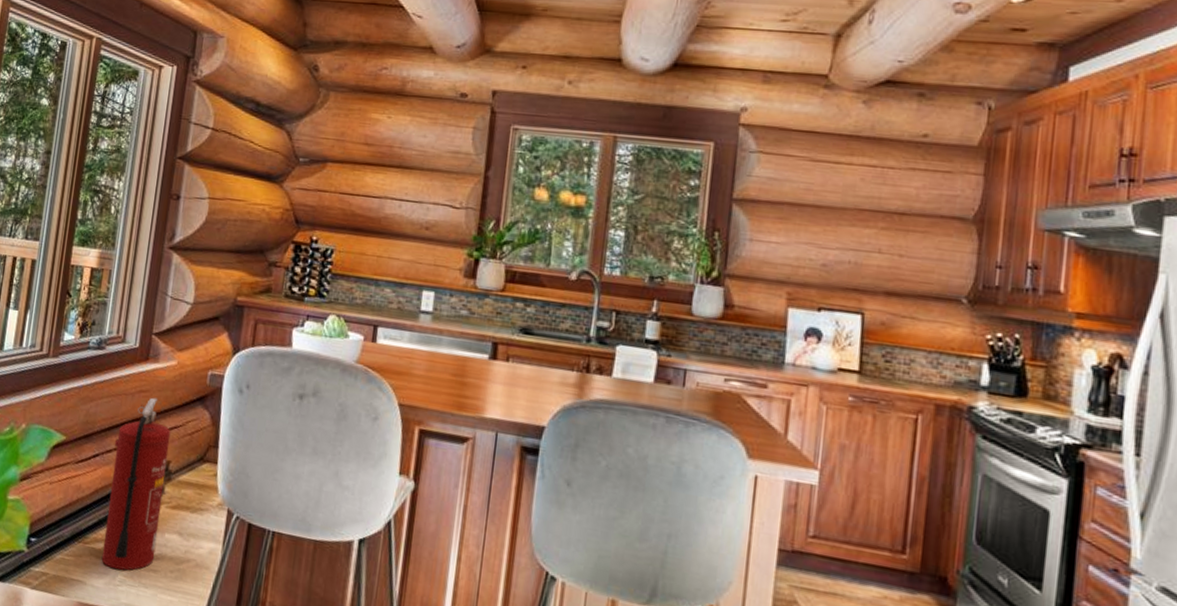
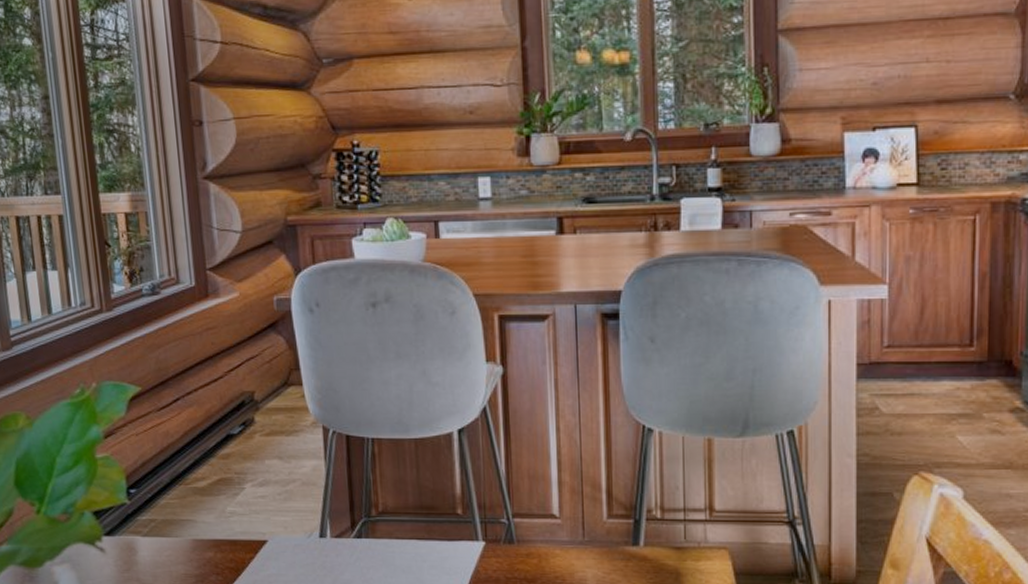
fire extinguisher: present [101,397,171,571] -> none [192,333,260,503]

